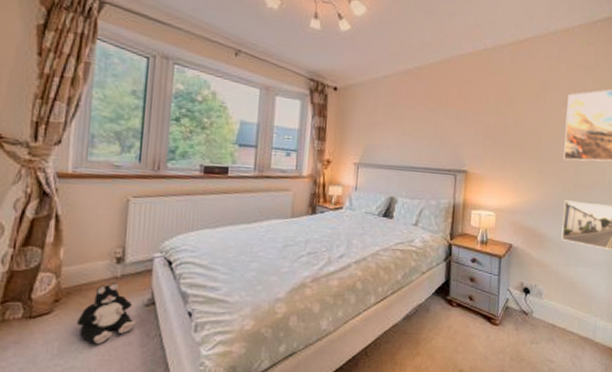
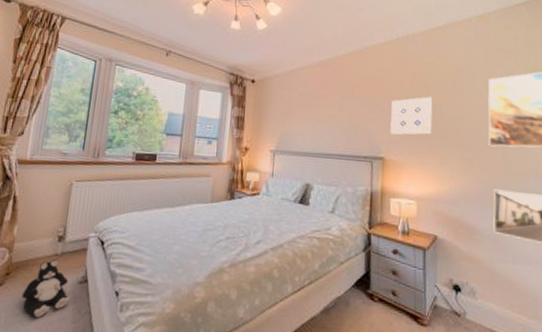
wall art: none [474,110,516,149] -> present [390,96,433,135]

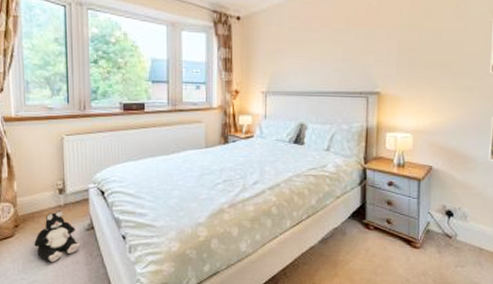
wall art: present [390,96,433,135] -> none [386,23,433,68]

